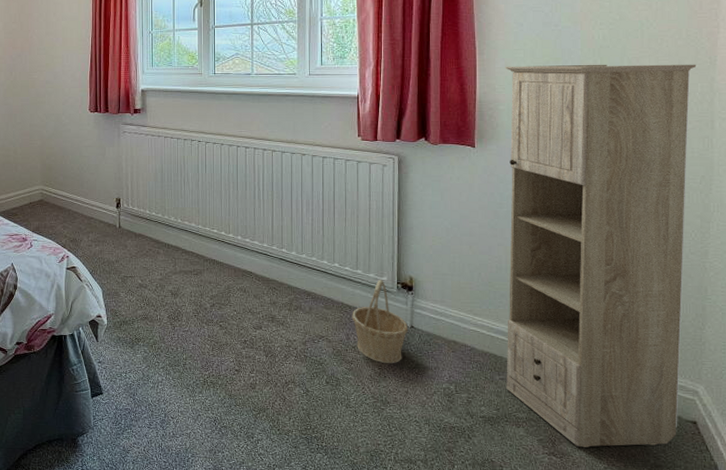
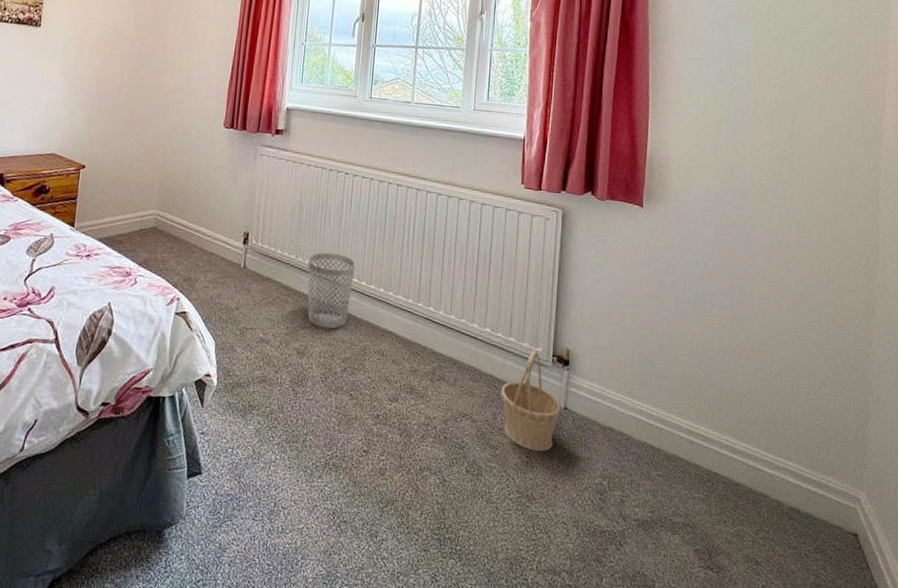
wastebasket: none [173,209,214,273] -> present [307,252,356,329]
storage cabinet: present [505,64,697,447] -> none [663,121,864,561]

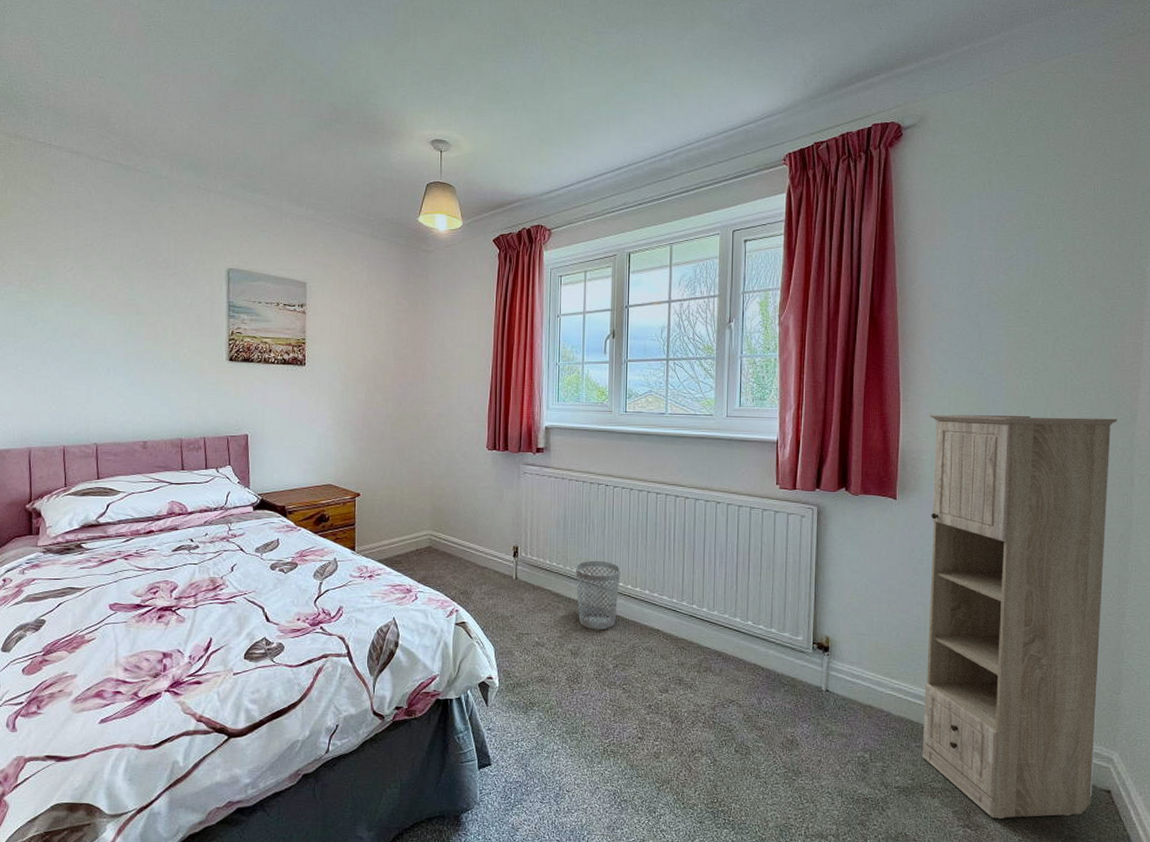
basket: present [500,350,561,452] -> none [764,639,823,731]
storage cabinet: none [663,121,864,561] -> present [922,414,1118,819]

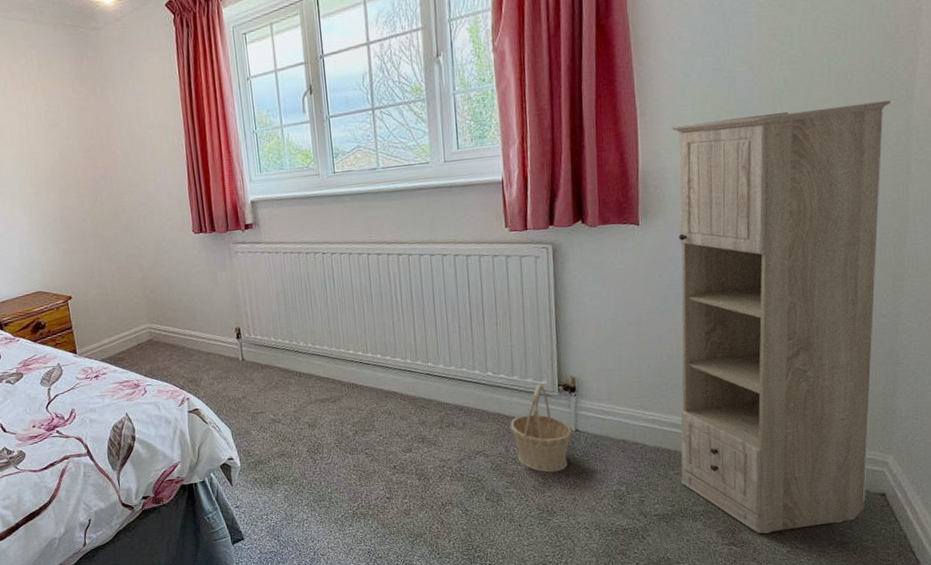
wastebasket: present [576,560,621,630] -> none [302,330,350,400]
basket: none [764,639,823,731] -> present [510,384,572,473]

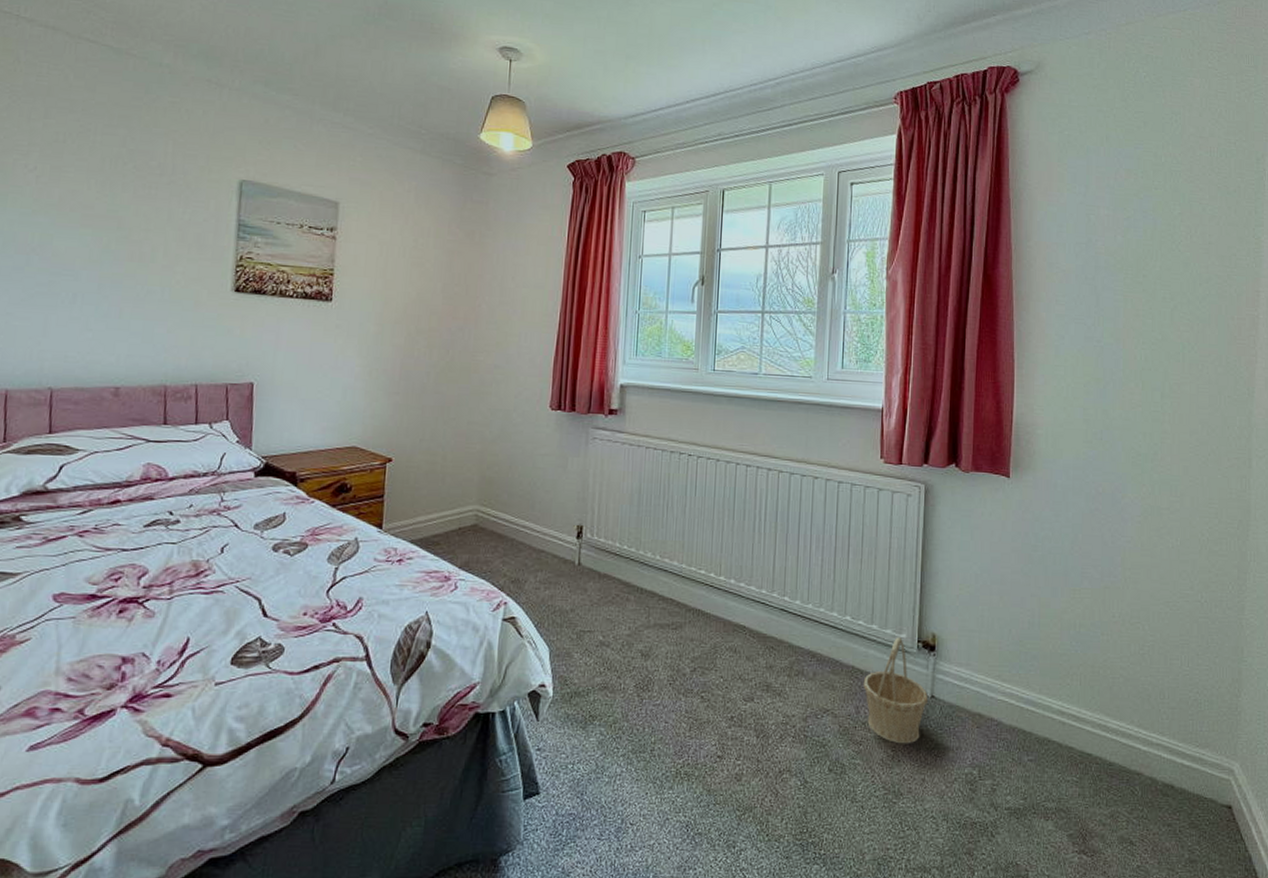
storage cabinet: present [671,100,892,534] -> none [1035,384,1236,842]

